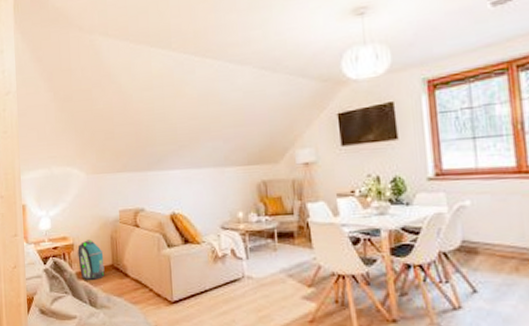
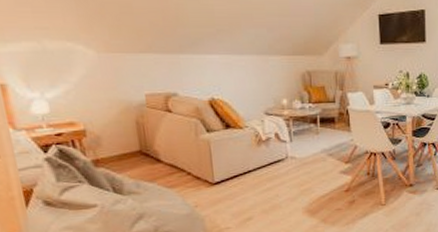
backpack: present [77,240,105,280] -> none [91,125,131,167]

